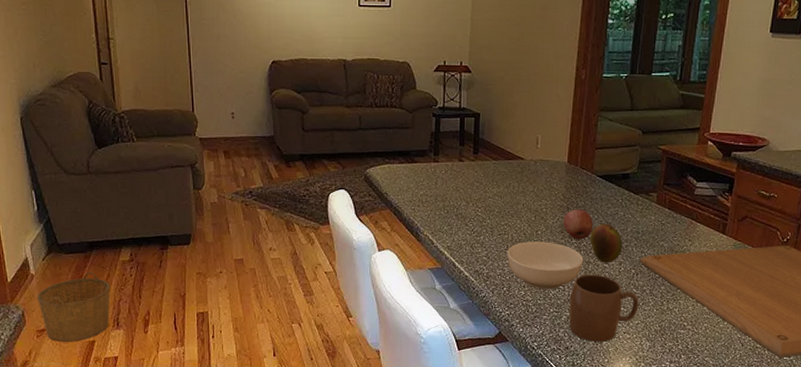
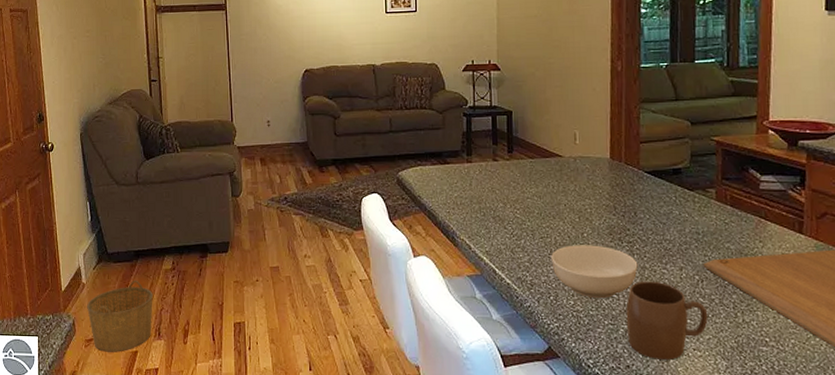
fruit: present [563,209,593,240] -> none [611,208,645,242]
fruit: present [590,223,623,263] -> none [642,223,682,269]

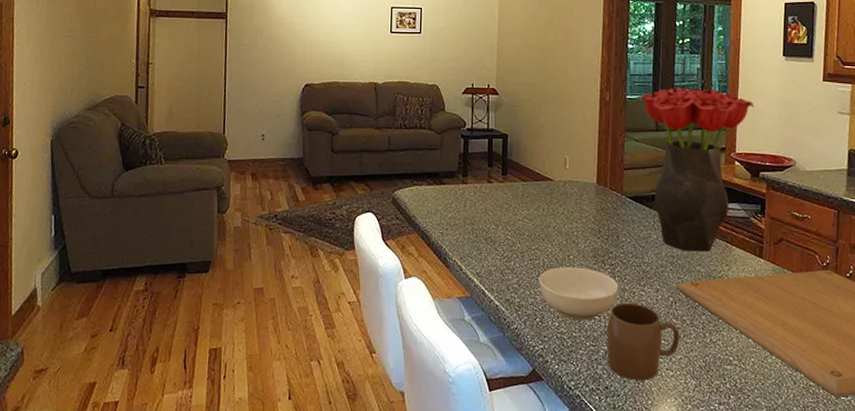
basket: present [87,280,153,352] -> none [40,302,120,384]
bouquet: none [655,51,791,228] -> present [639,86,755,252]

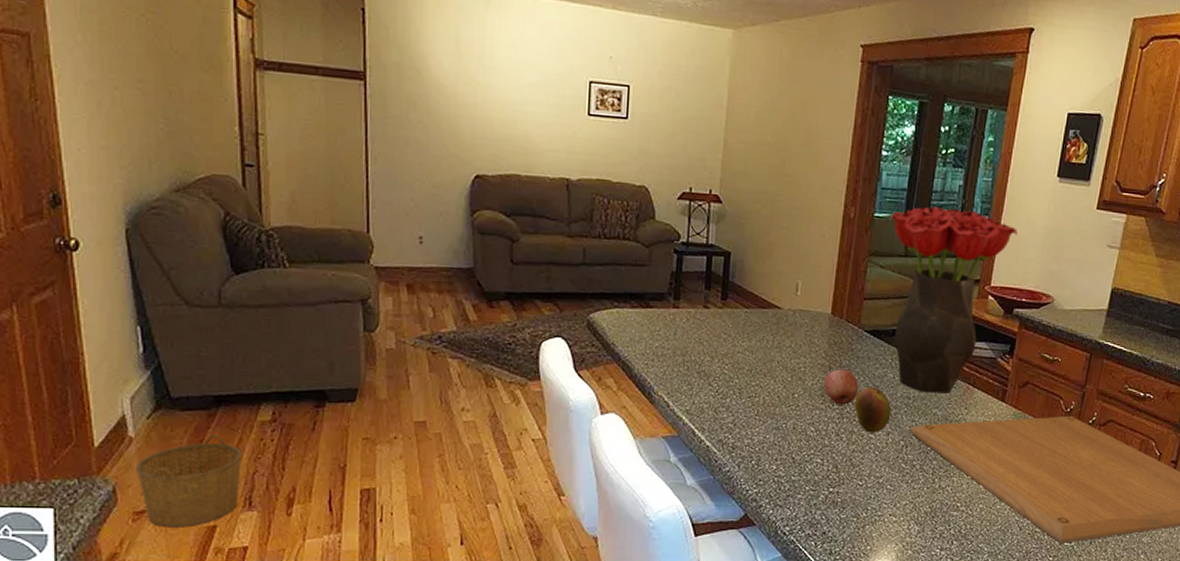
basket: none [40,302,120,384] -> present [136,434,242,528]
bowl: present [539,267,619,321] -> none [757,406,847,464]
fruit: none [595,232,626,265] -> present [824,369,859,405]
mug: present [606,302,680,380] -> none [827,445,908,526]
fruit: none [624,247,658,291] -> present [854,386,892,433]

